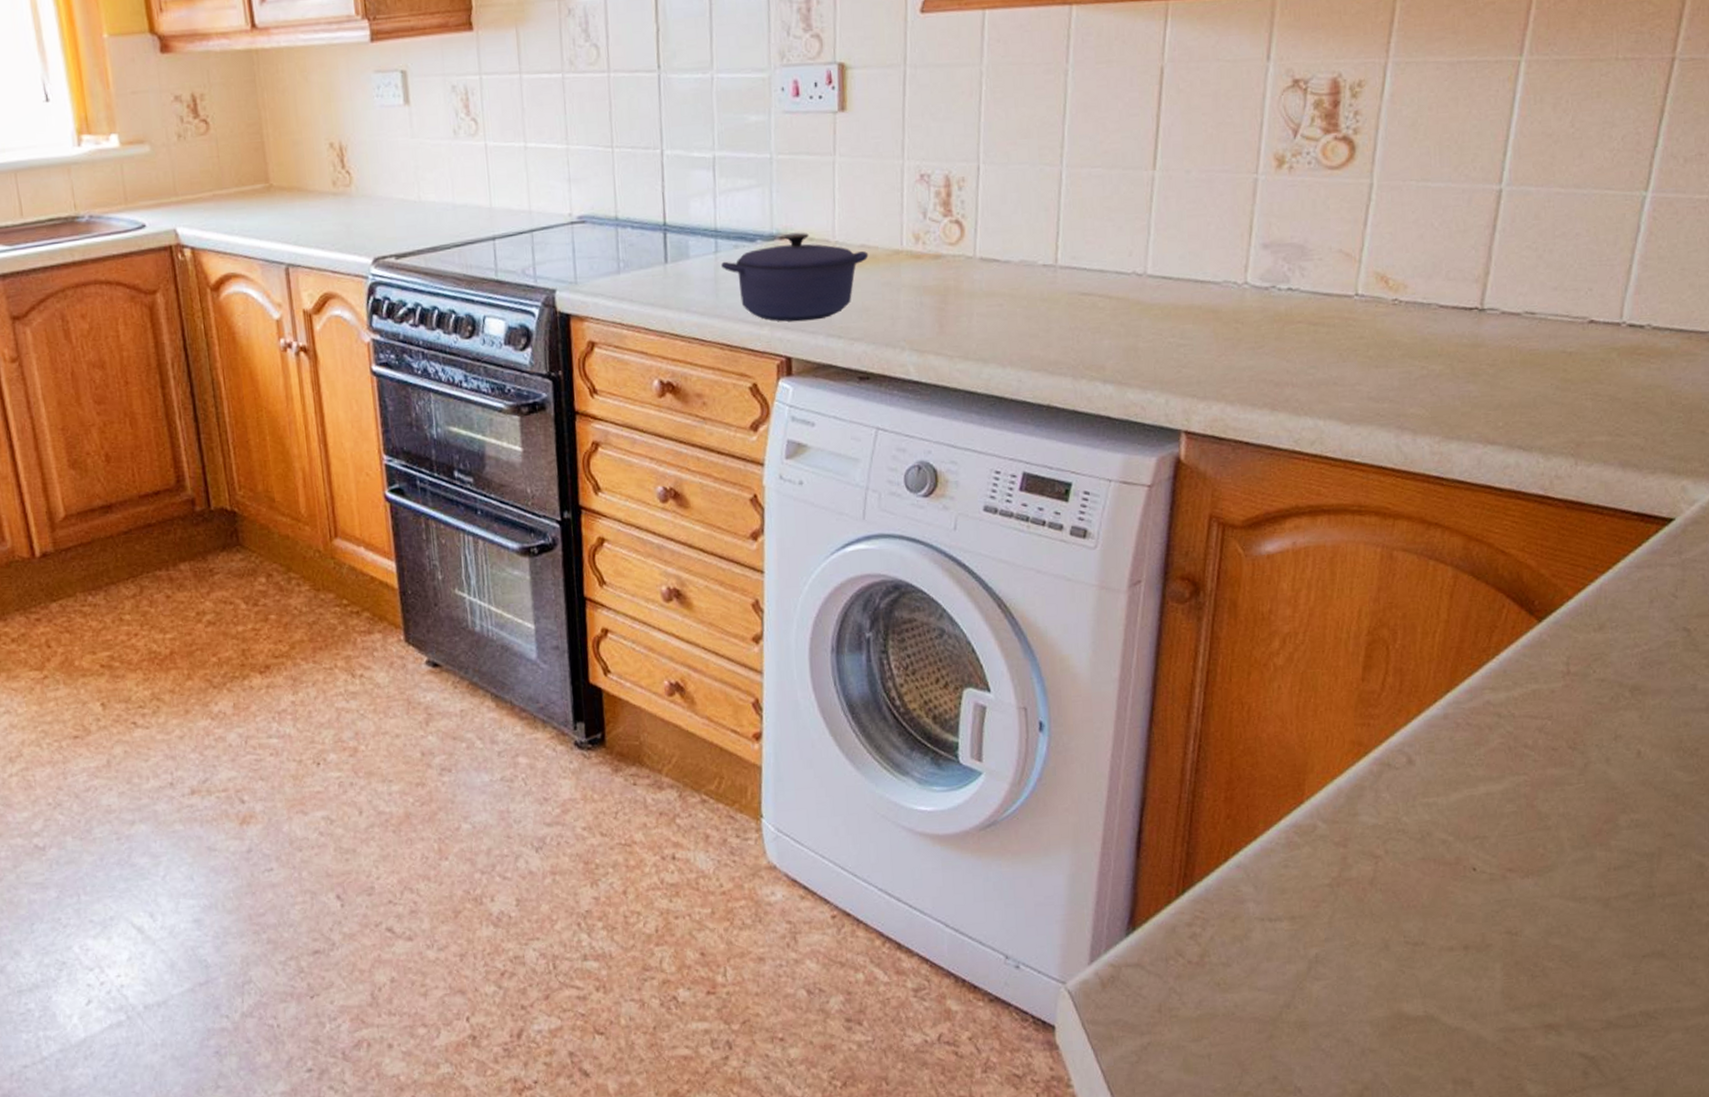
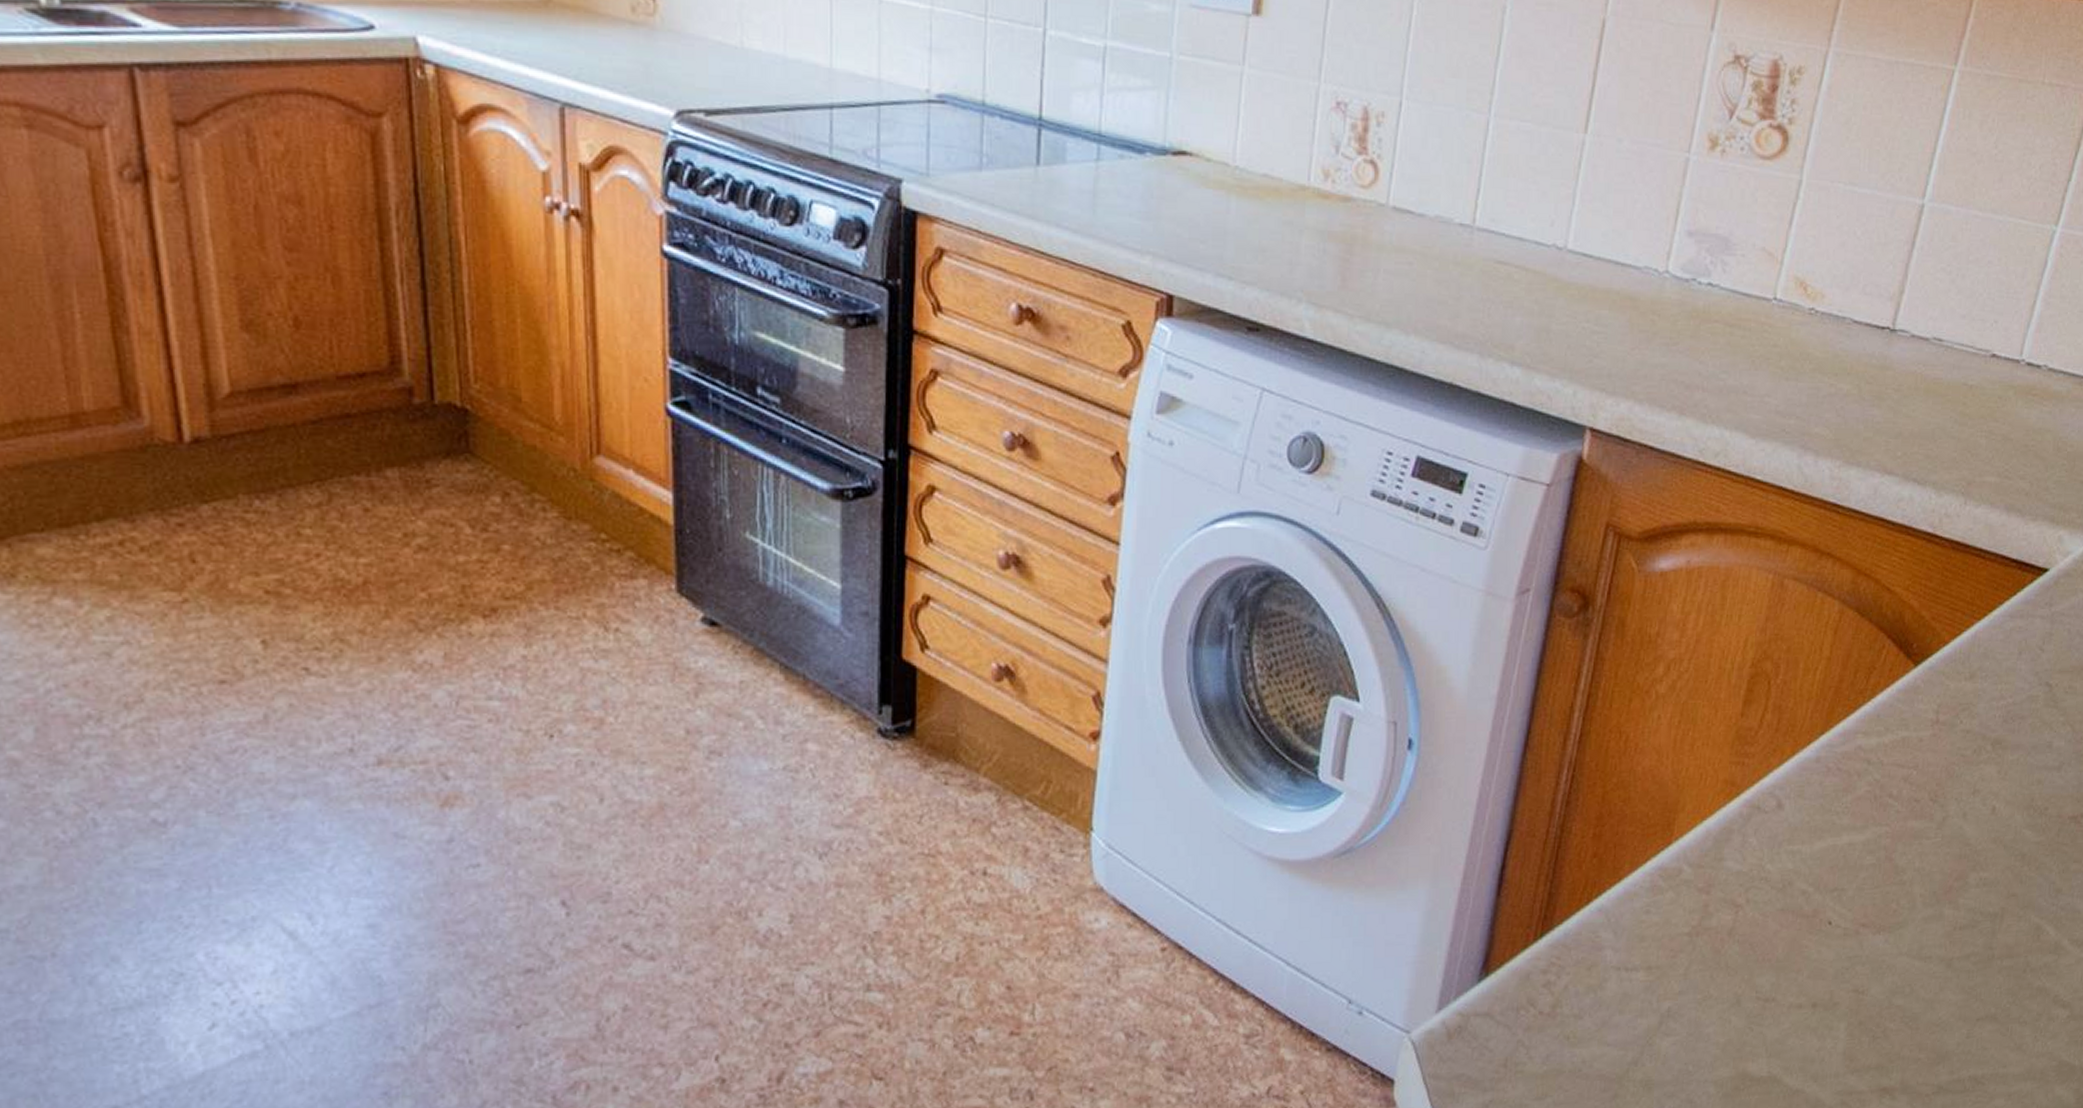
cooking pot: present [721,232,869,322] -> none [1102,149,1271,255]

